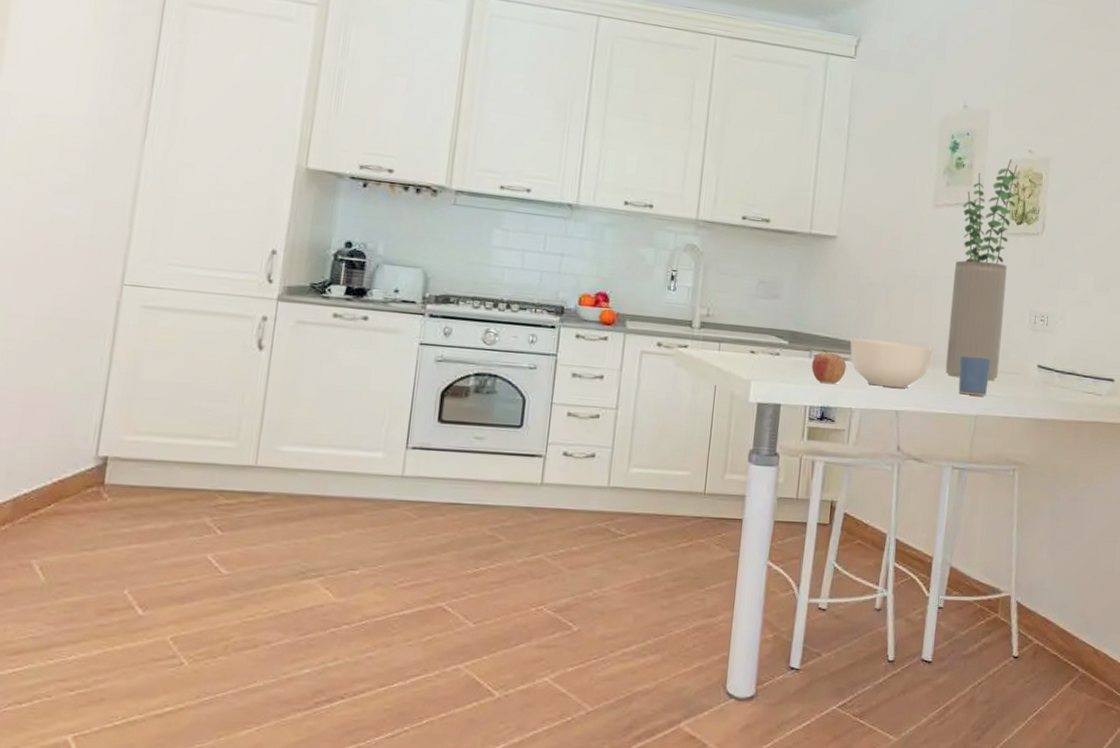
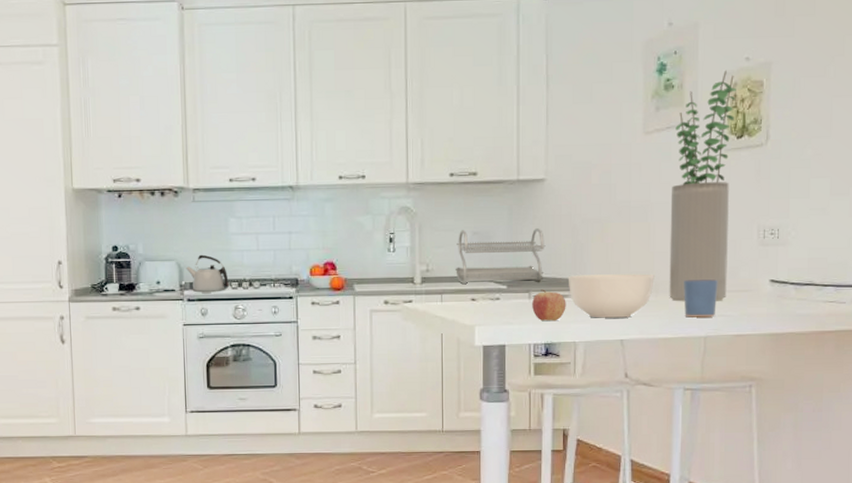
kettle: none [432,265,483,312] -> present [185,254,229,294]
dish rack: none [737,277,831,343] -> present [456,228,546,285]

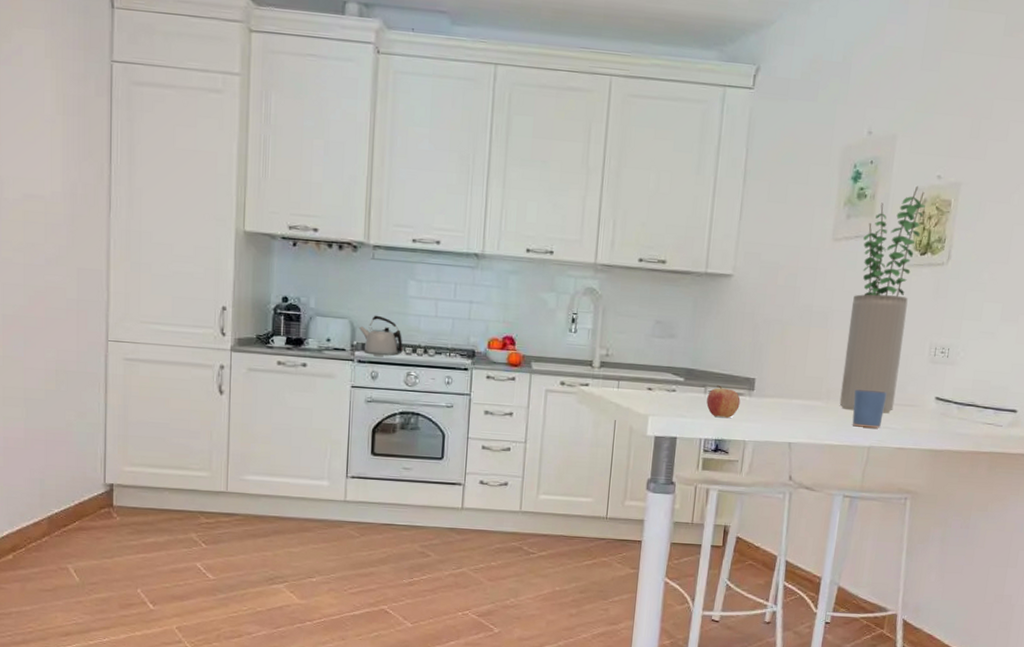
dish rack: present [456,228,546,285] -> none [635,317,726,379]
bowl: present [568,273,655,318] -> none [744,374,828,421]

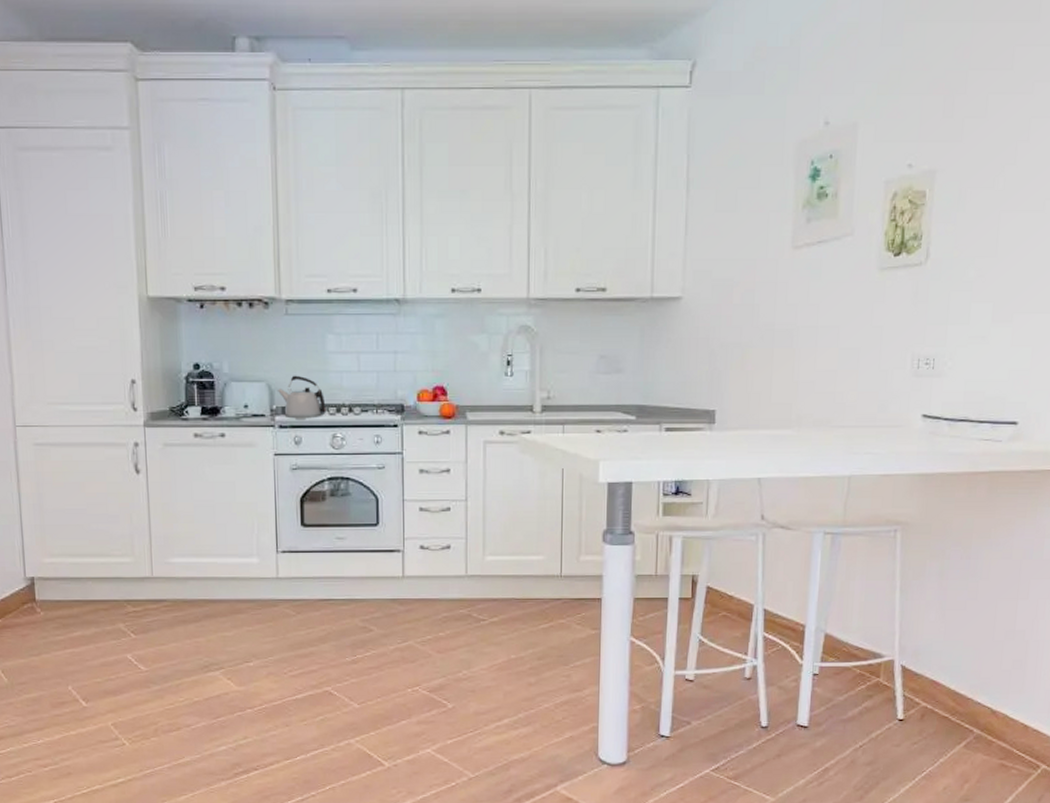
fruit: present [706,385,741,419] -> none [663,421,700,457]
vase: present [839,185,925,414] -> none [812,178,896,438]
mug: present [852,389,887,428] -> none [828,413,866,455]

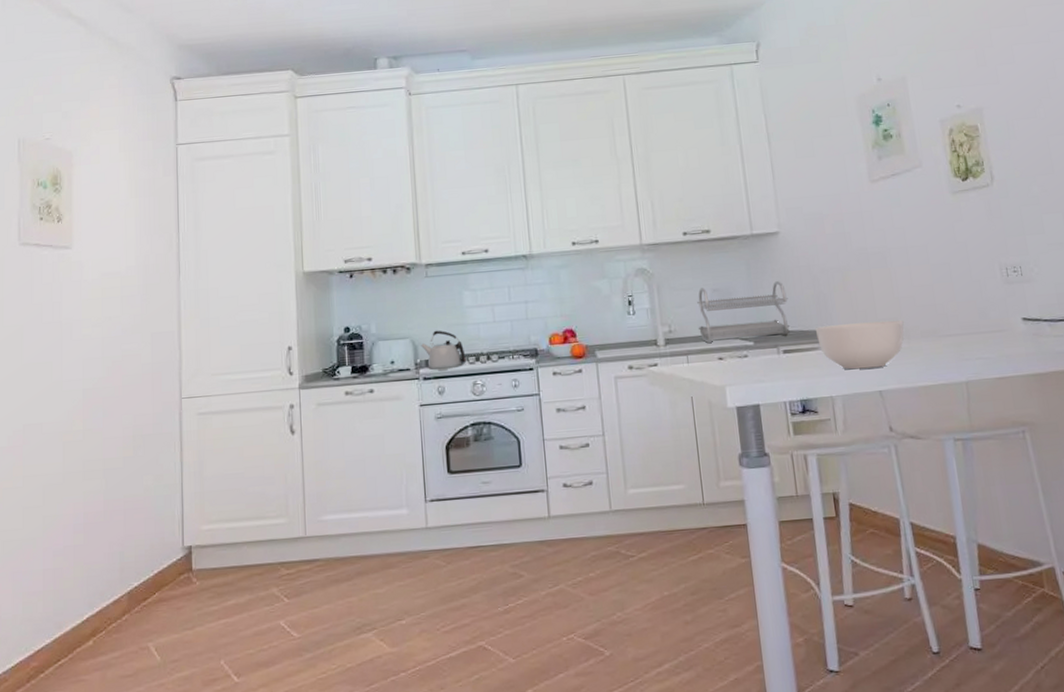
dish rack: none [580,353,680,414] -> present [697,281,790,344]
bowl: none [703,405,798,454] -> present [815,320,904,370]

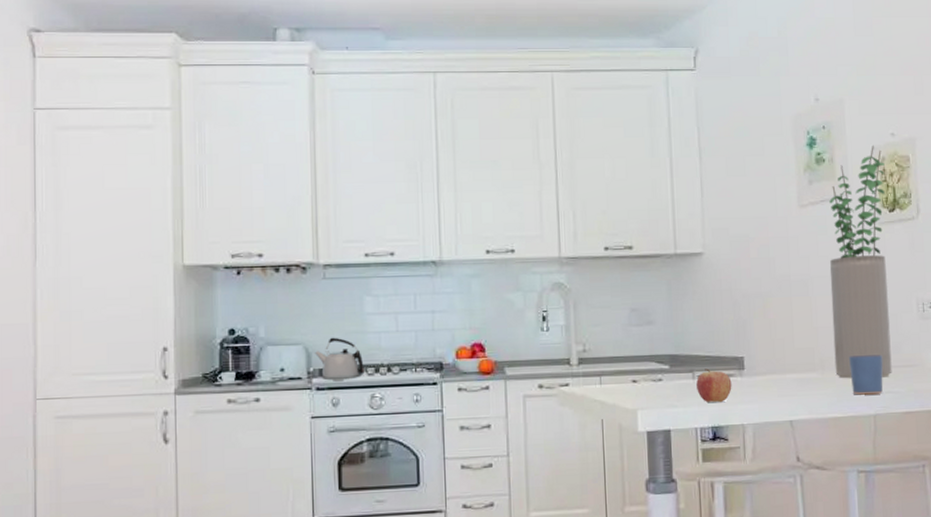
dish rack: present [697,281,790,344] -> none [614,304,707,365]
fruit: none [781,343,818,377] -> present [696,368,732,403]
bowl: present [815,320,904,370] -> none [732,350,820,398]
vase: none [900,117,981,347] -> present [829,145,892,379]
mug: none [934,321,973,363] -> present [849,355,883,395]

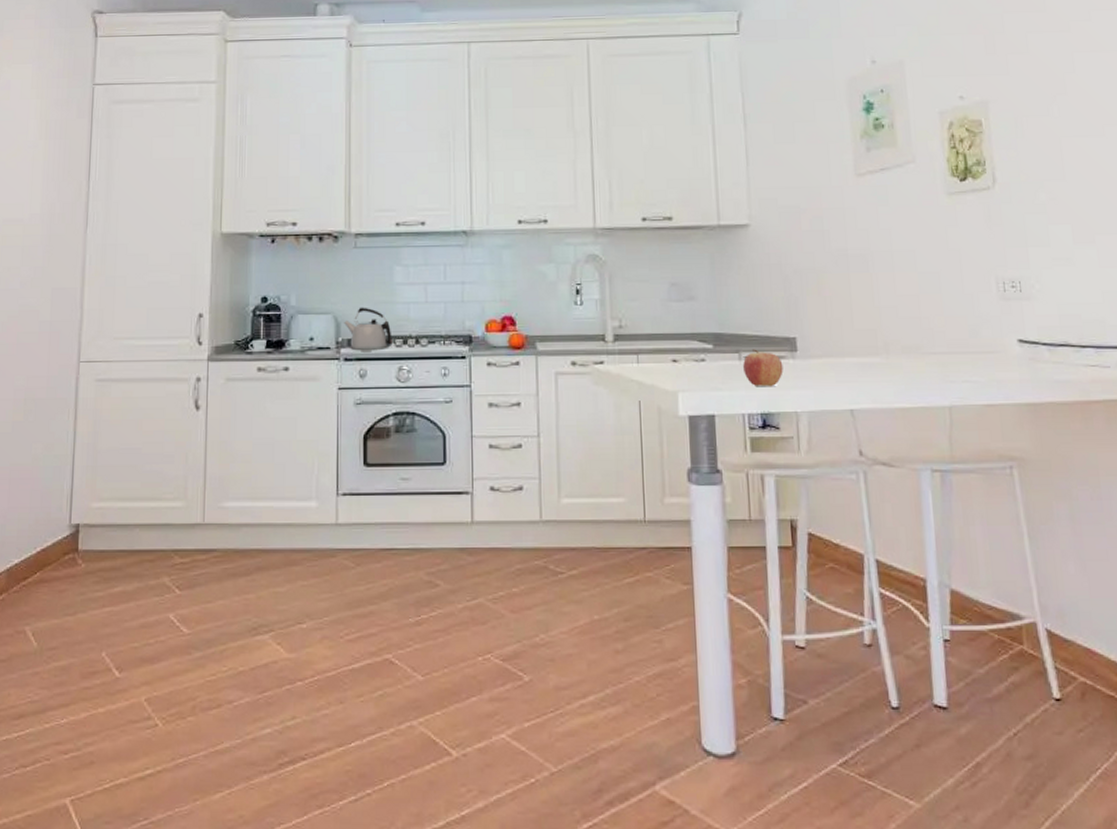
vase: present [829,145,892,379] -> none [890,109,969,365]
mug: present [849,355,883,395] -> none [918,339,959,384]

